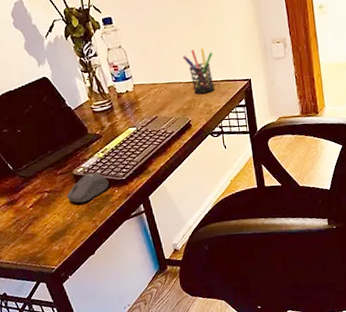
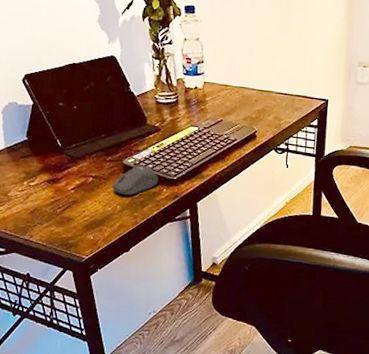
pen holder: present [182,48,215,95] -> none [261,57,294,106]

